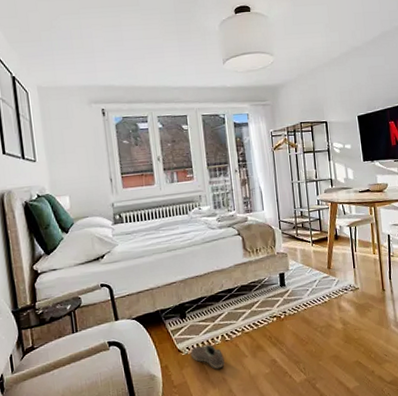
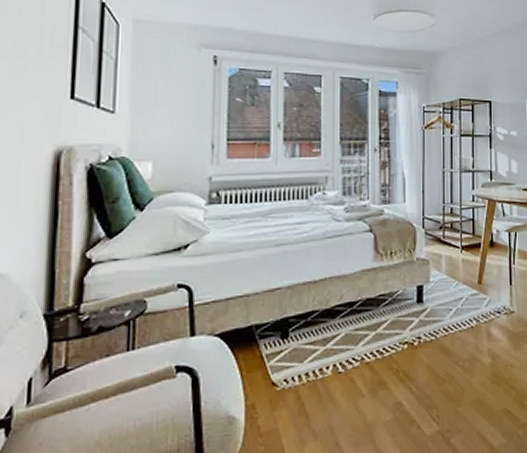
sneaker: present [190,344,225,369] -> none [288,376,333,413]

